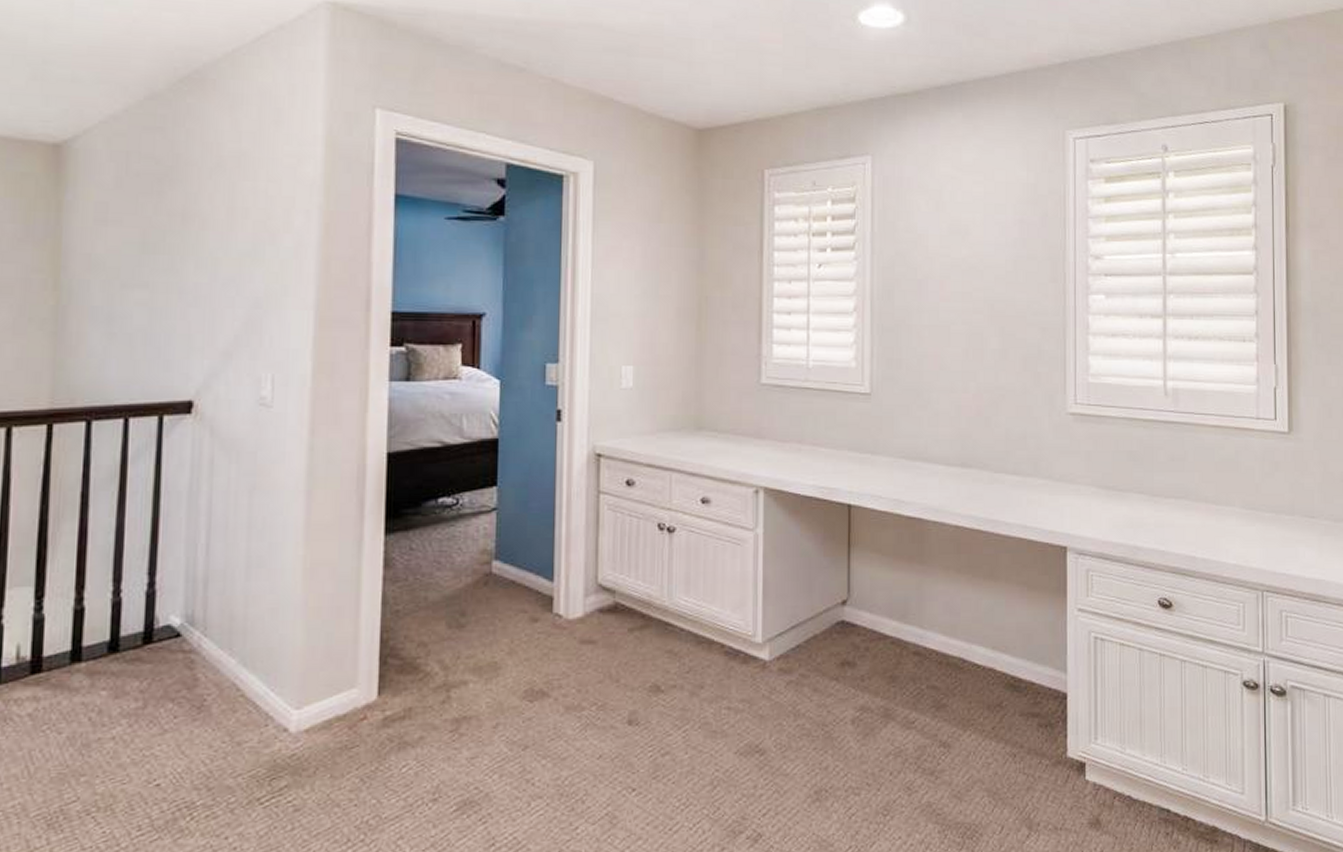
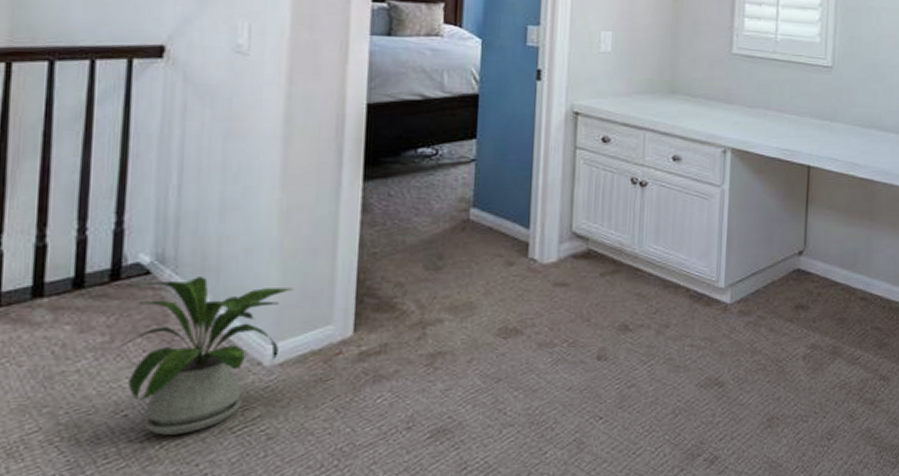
house plant: none [152,638,319,806] -> present [119,277,294,435]

